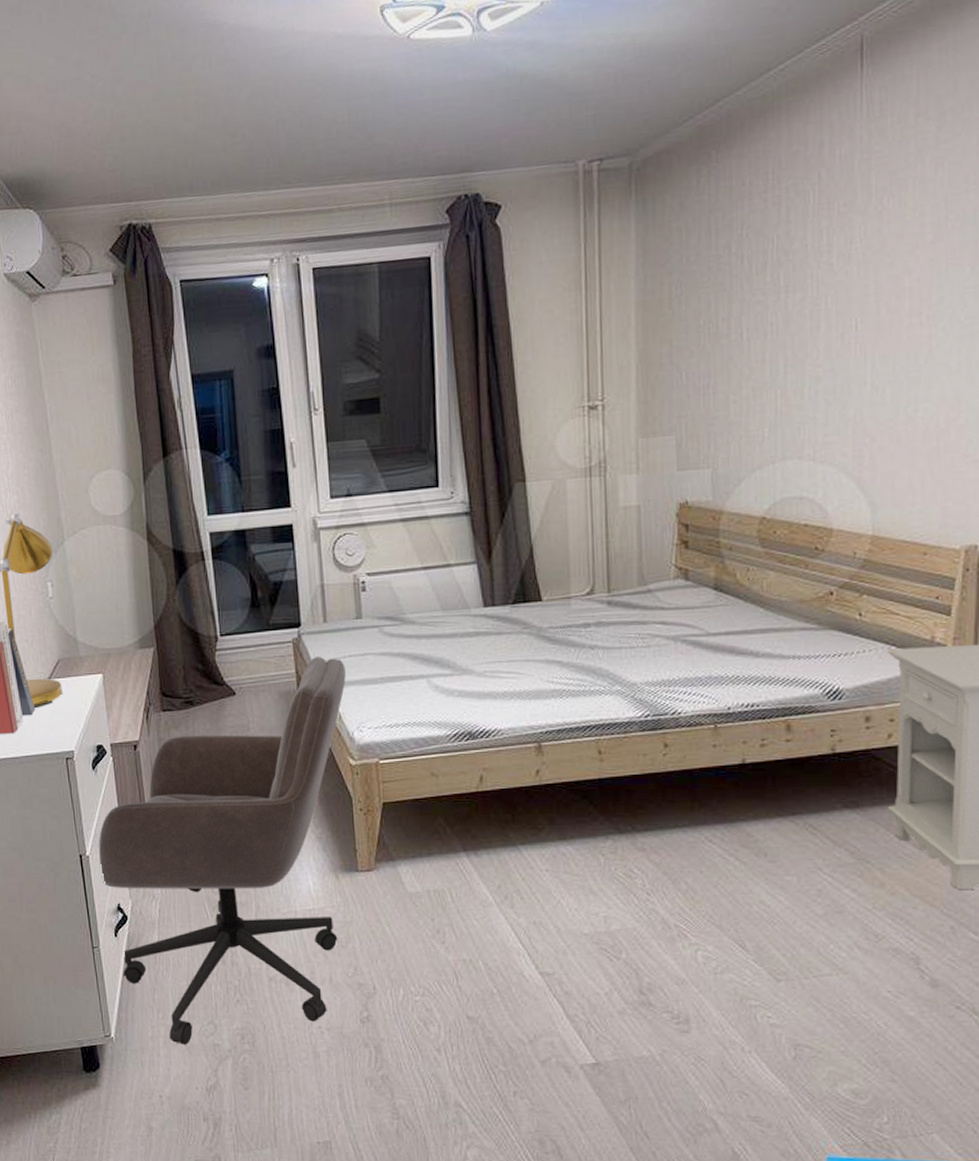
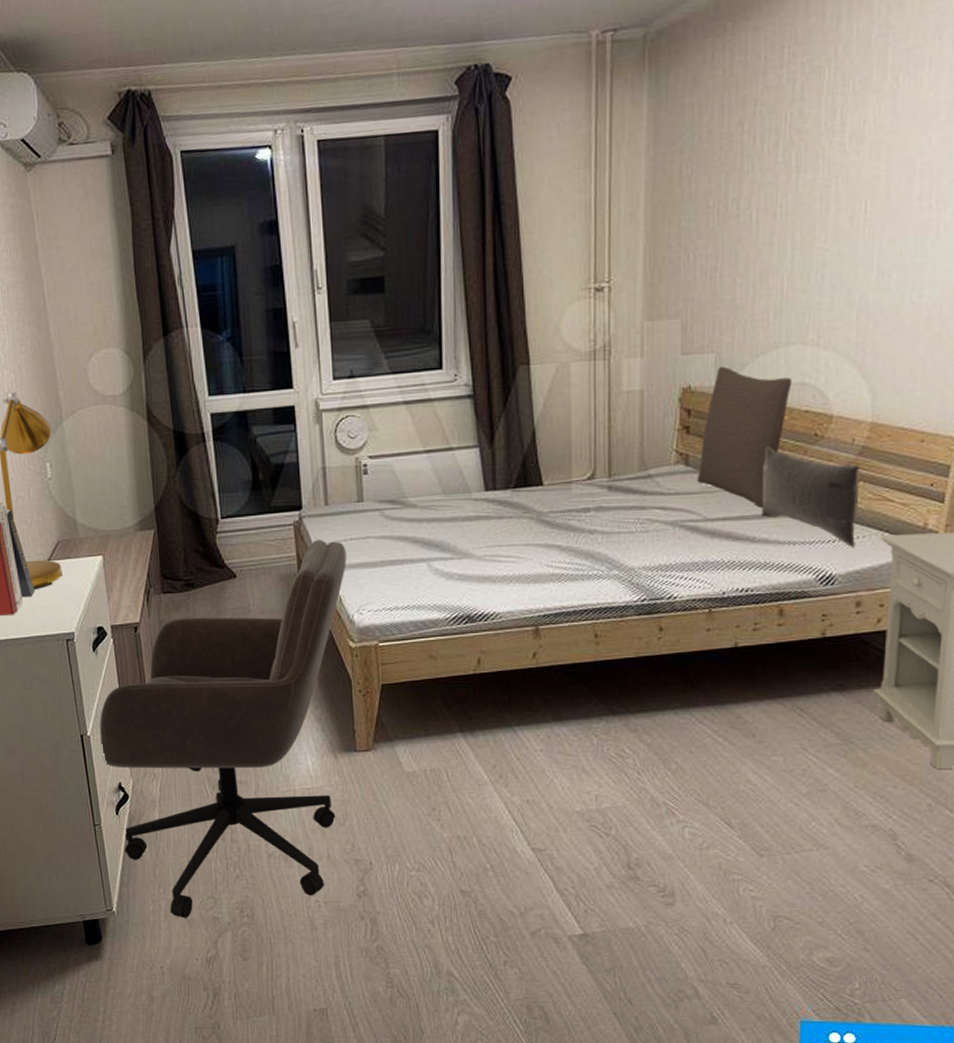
pillow: none [697,481,790,621] -> present [697,366,792,507]
pillow: none [763,560,864,661] -> present [761,447,860,547]

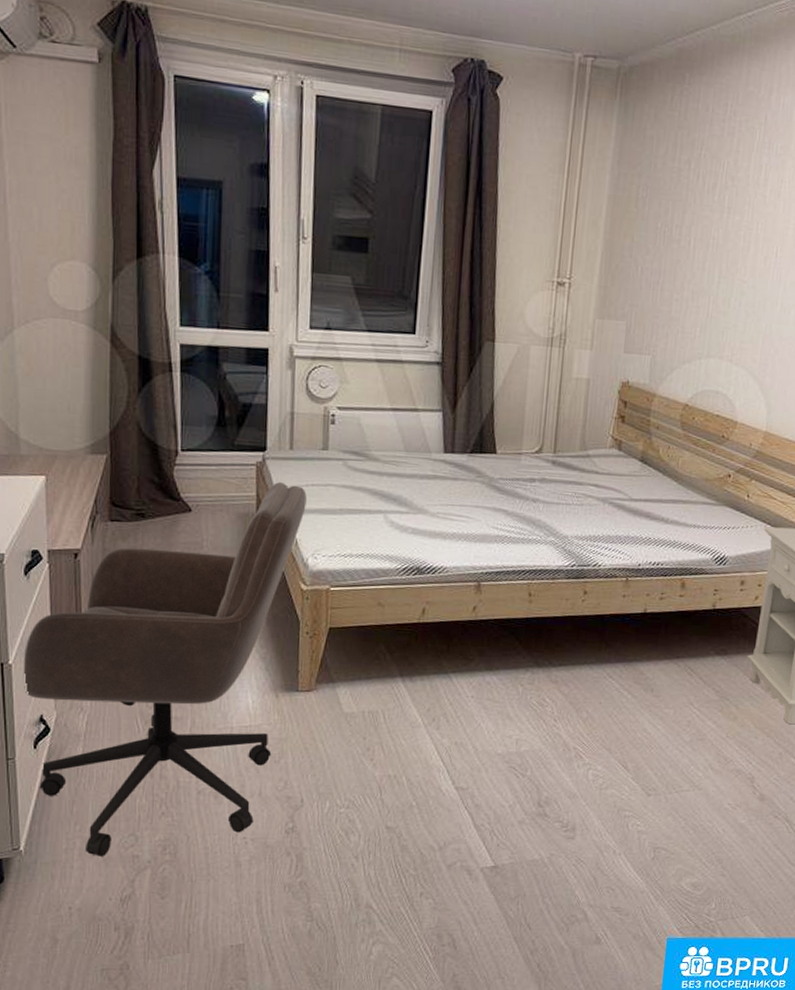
pillow: present [697,366,792,507] -> none [626,367,709,493]
pillow: present [761,447,860,547] -> none [675,442,754,534]

